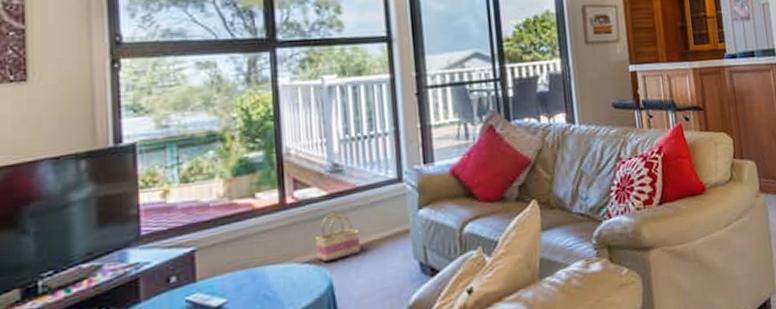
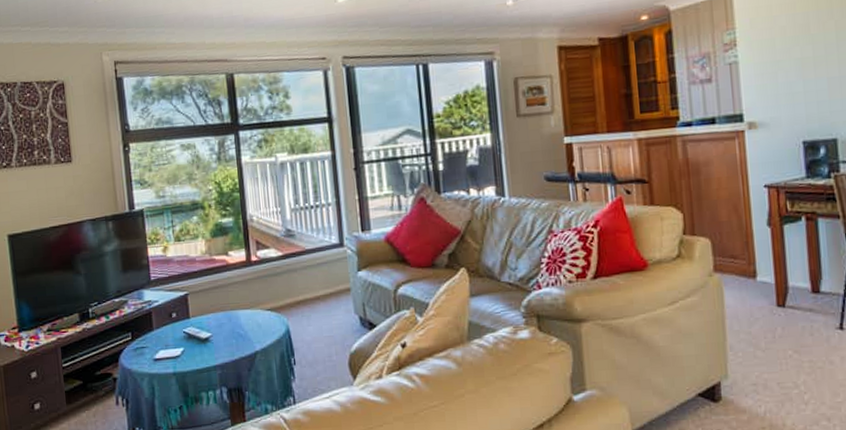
basket: present [315,213,360,262] -> none [275,271,310,311]

